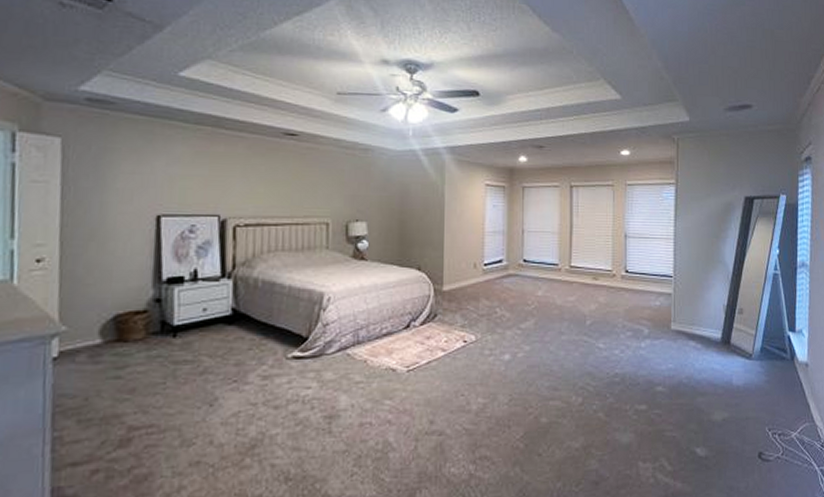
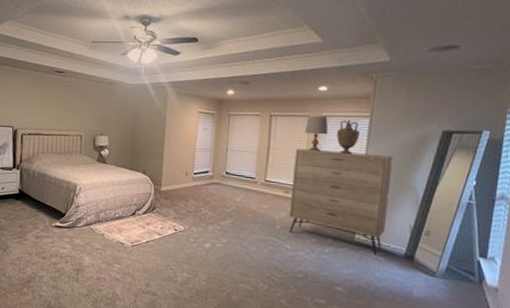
dresser: none [600,225,702,343] -> present [289,149,393,256]
lamp: none [609,184,635,227] -> present [304,115,329,152]
decorative urn: none [644,188,667,229] -> present [337,119,361,155]

